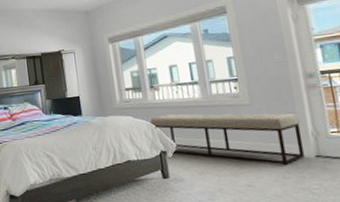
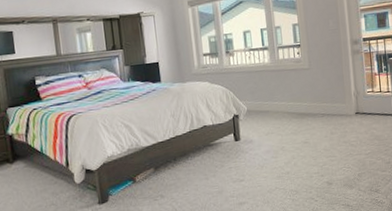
bench: present [150,113,306,165] -> none [225,76,348,122]

